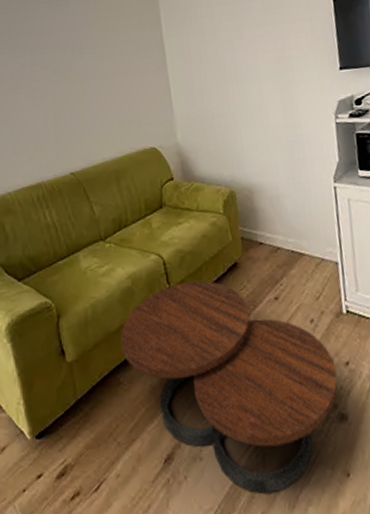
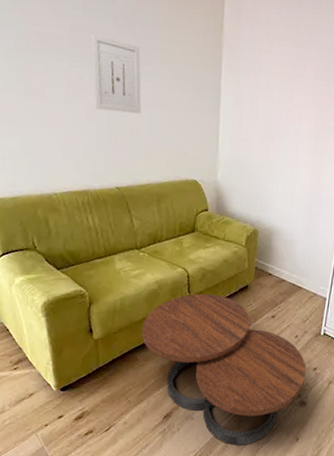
wall art: none [29,20,86,95] -> present [91,33,142,114]

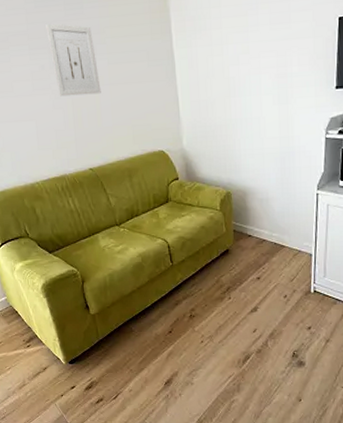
coffee table: present [141,293,306,446] -> none [132,261,301,409]

